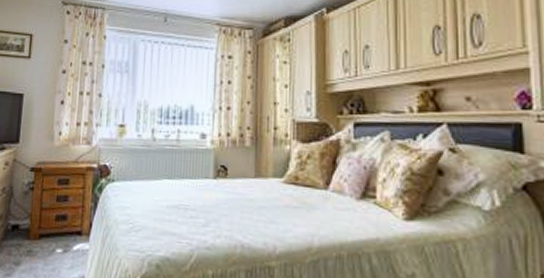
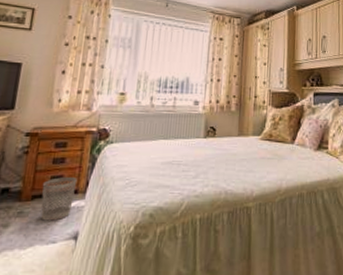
wastebasket: none [48,216,81,263] -> present [41,177,78,221]

